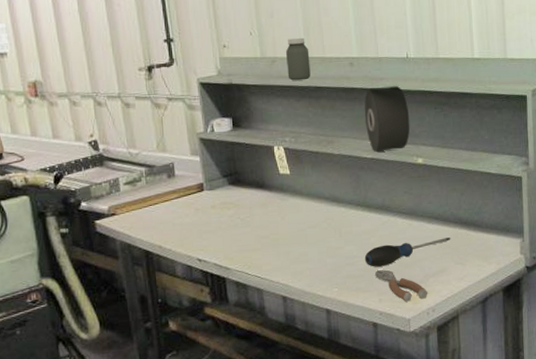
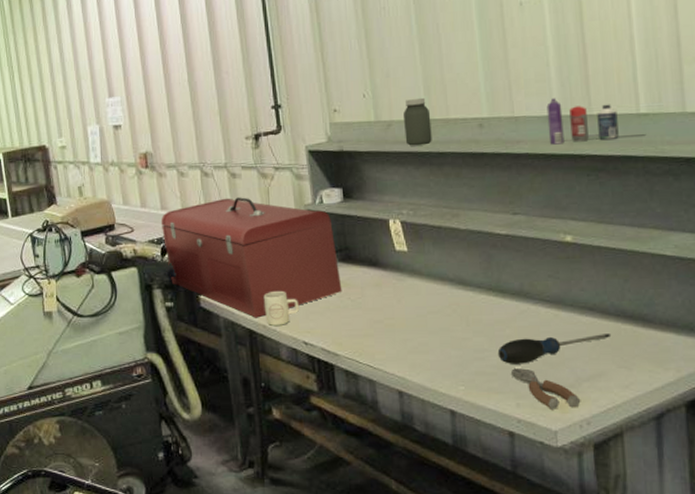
toolbox: none [53,126,233,240] -> present [160,197,342,318]
mug: none [159,213,193,246] -> present [263,290,299,326]
duct tape: present [364,86,410,152] -> none [497,149,556,227]
spray can: none [404,43,479,82] -> present [546,98,647,145]

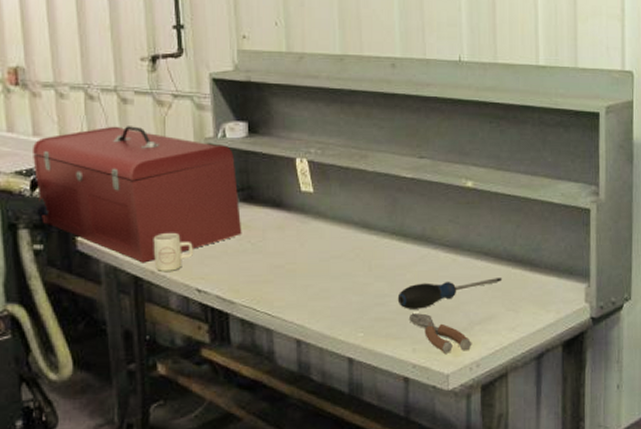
jar: present [404,97,432,146] -> none [317,31,344,82]
spray can: present [546,98,647,145] -> none [456,43,543,90]

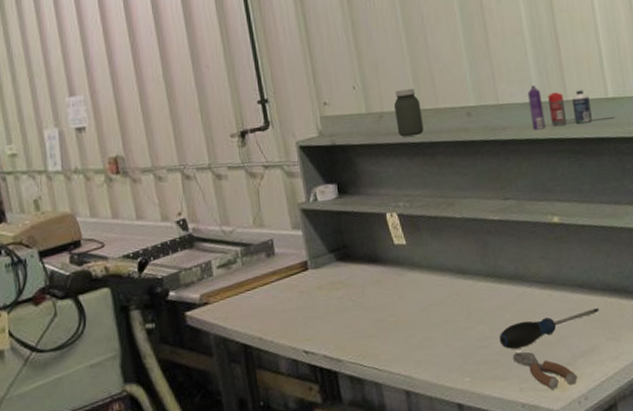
toolbox: present [31,126,242,263] -> none [136,199,342,331]
mug: present [153,232,193,271] -> none [258,298,297,337]
jar: none [317,31,344,82] -> present [394,88,424,137]
spray can: none [456,43,543,90] -> present [527,85,616,130]

